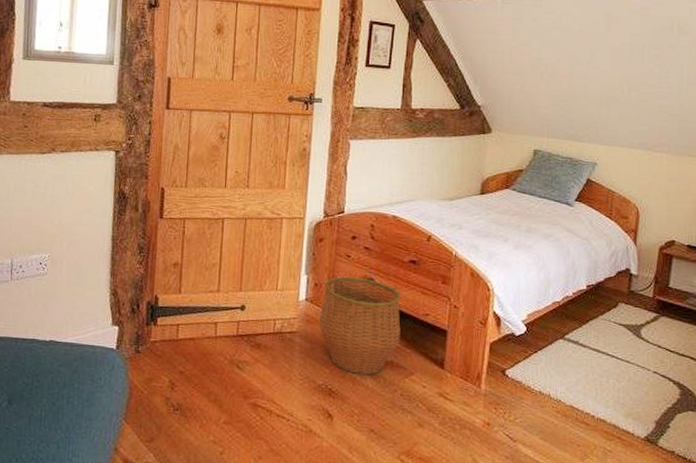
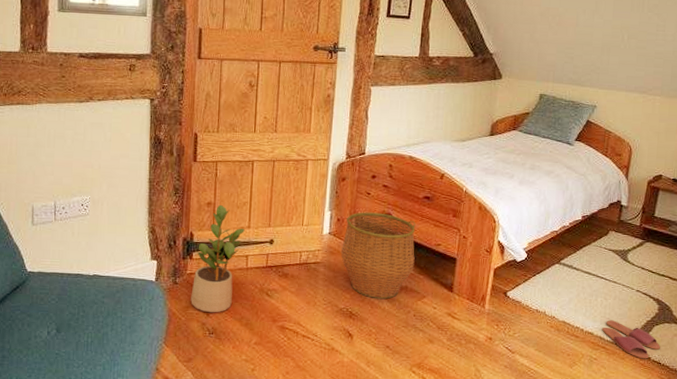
potted plant: none [154,265,214,387] -> present [191,204,245,313]
slippers: none [616,406,685,453] -> present [602,320,660,359]

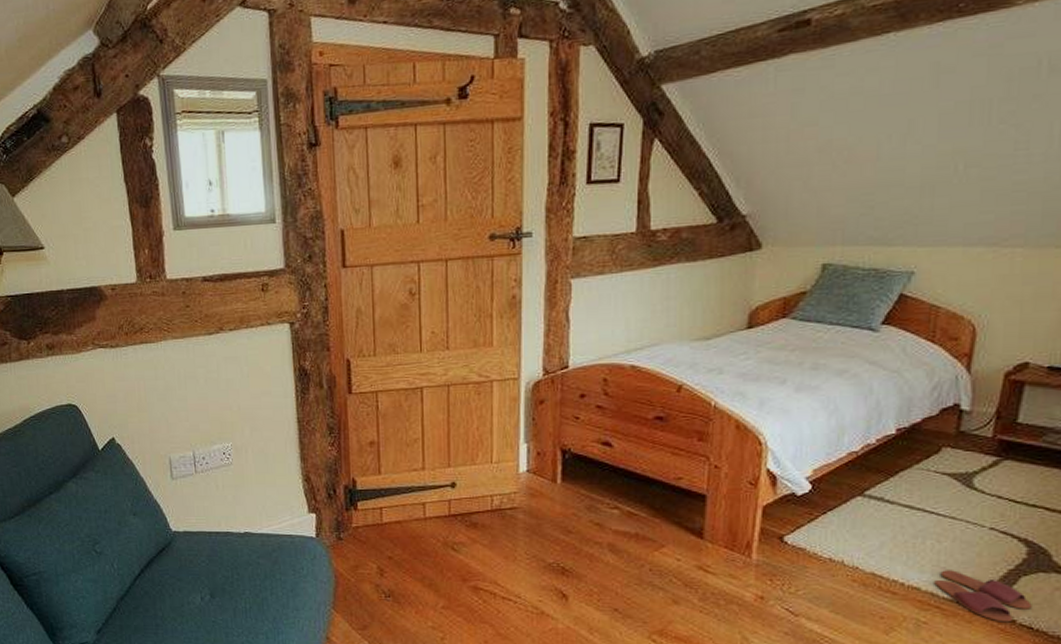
potted plant: present [191,204,245,313] -> none [359,443,418,573]
basket: present [340,212,416,299] -> none [544,441,646,550]

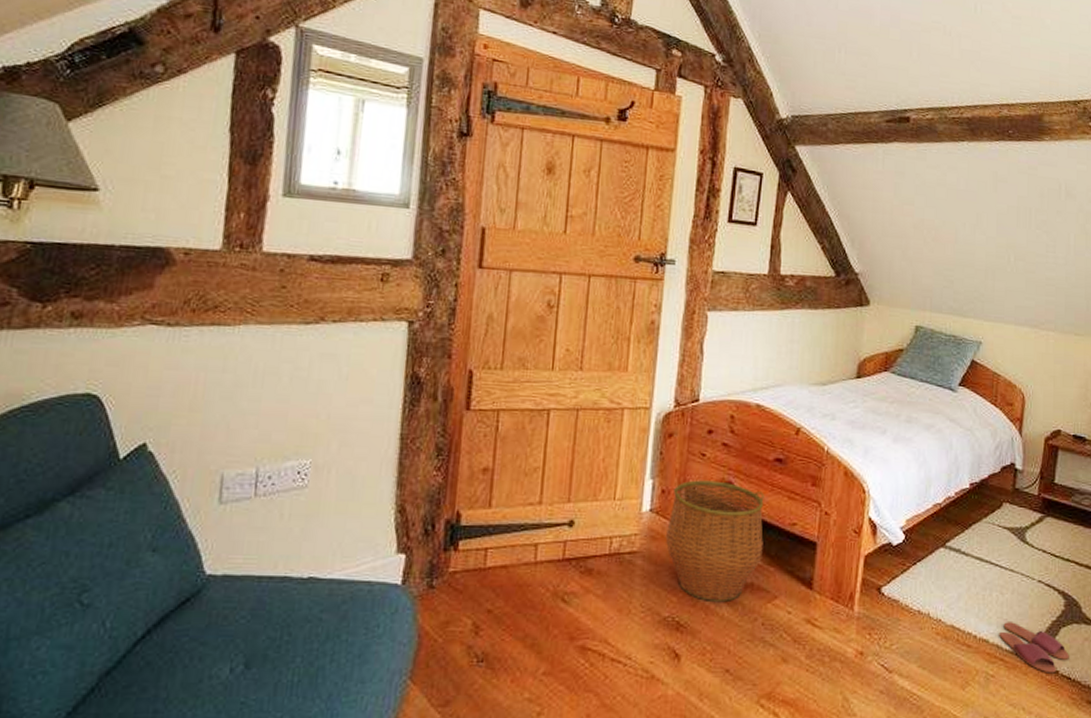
basket: none [544,441,646,550] -> present [665,480,764,601]

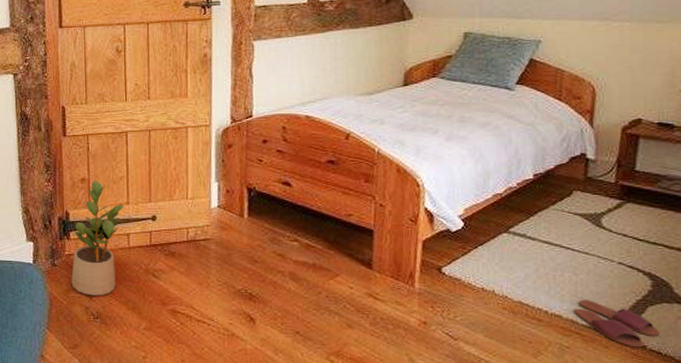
potted plant: none [452,470,534,630] -> present [71,180,123,296]
basket: present [665,480,764,601] -> none [233,181,322,278]

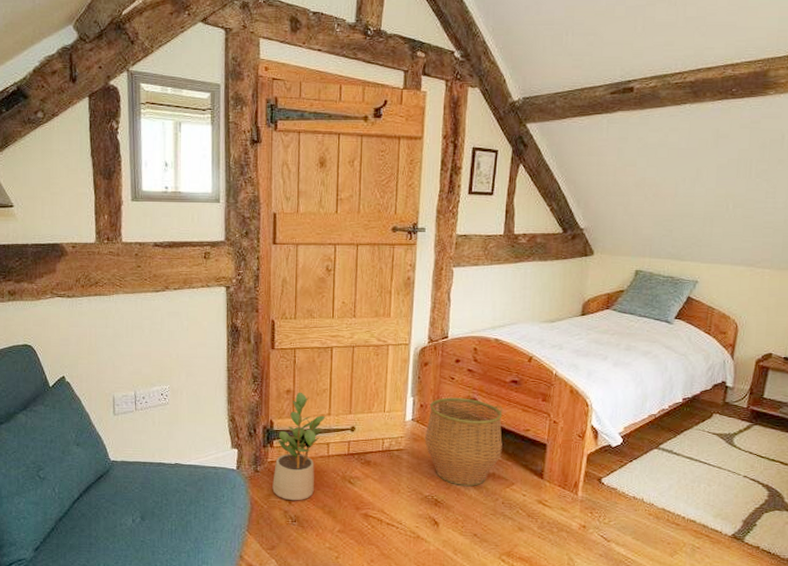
basket: none [233,181,322,278] -> present [424,397,503,486]
slippers: present [574,300,659,348] -> none [705,507,770,548]

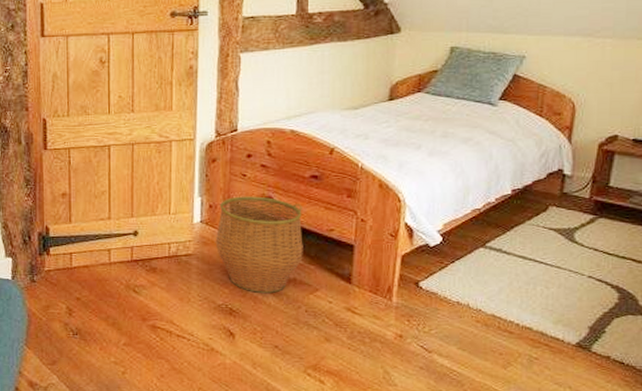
potted plant: present [272,392,325,501] -> none [51,195,105,312]

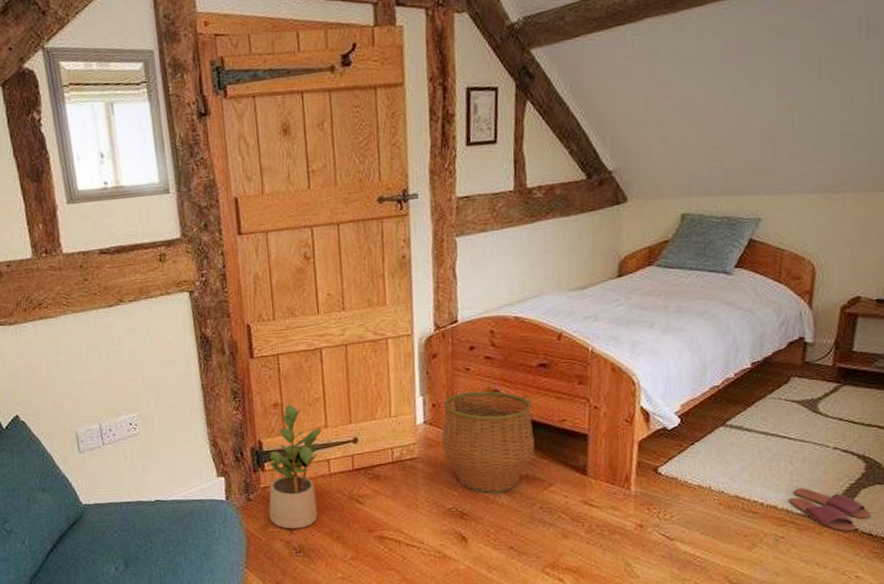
potted plant: none [51,195,105,312] -> present [268,404,322,529]
slippers: none [544,312,623,358] -> present [789,488,871,532]

